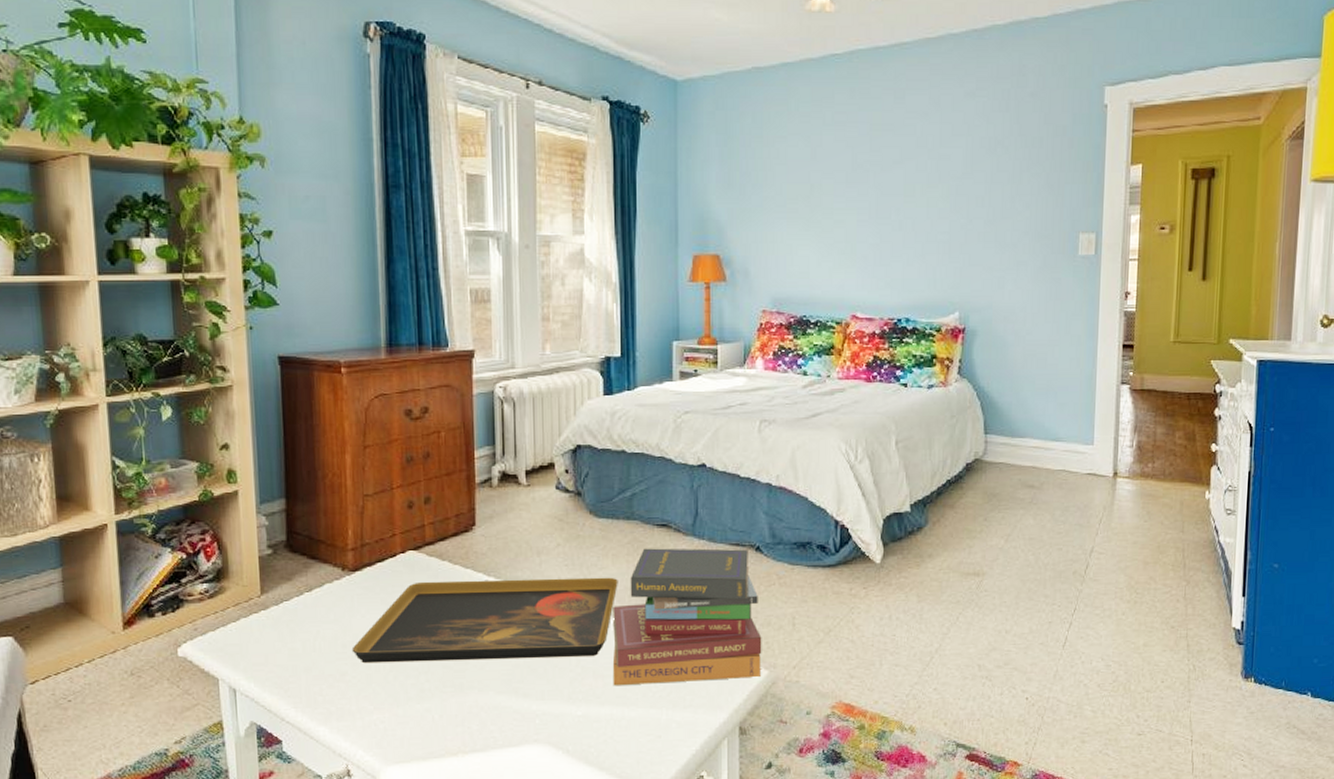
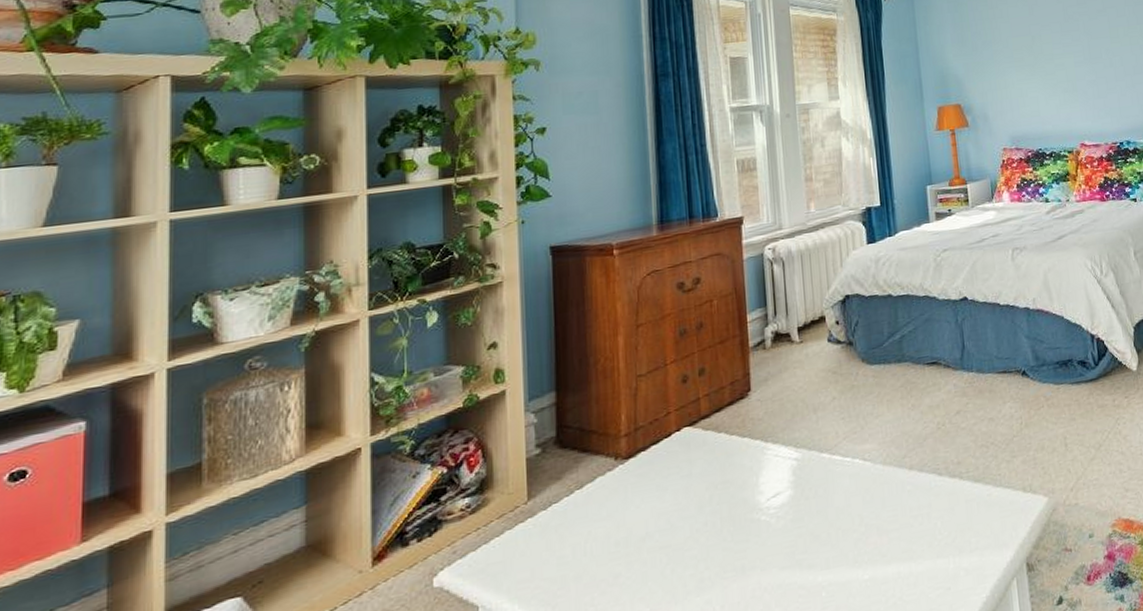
decorative tray: present [351,577,618,664] -> none [625,423,895,560]
books: present [612,548,762,685] -> none [891,376,1041,540]

